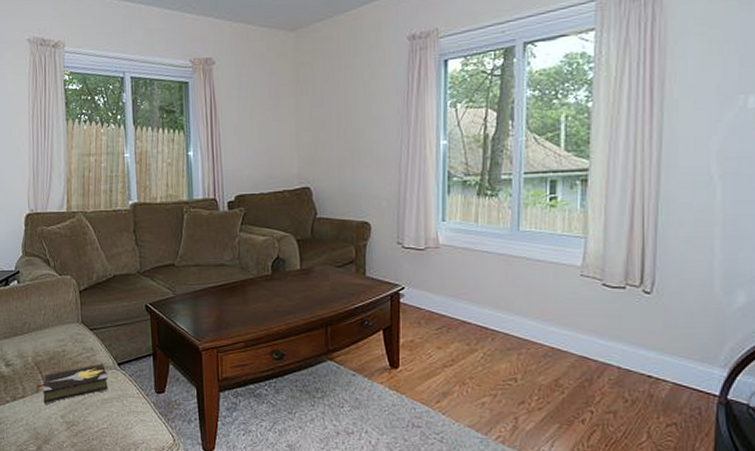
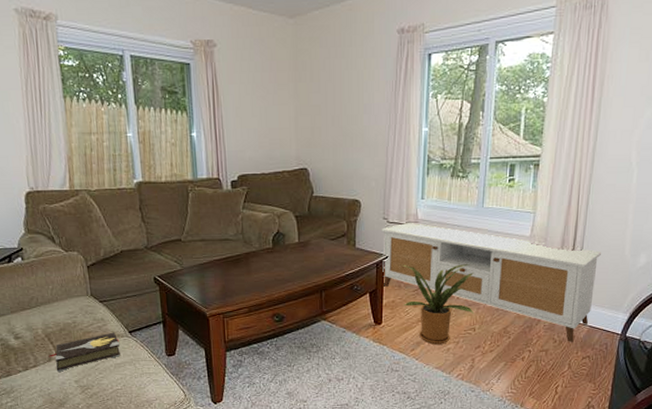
storage bench: none [395,248,680,403] -> present [381,223,601,342]
house plant: none [419,297,513,397] -> present [400,264,473,345]

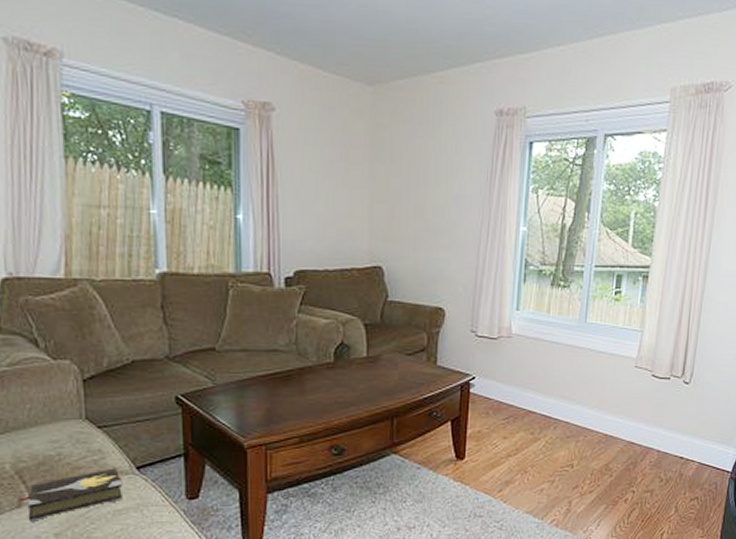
storage bench: present [381,223,601,342] -> none [468,338,712,481]
house plant: present [400,264,473,345] -> none [489,387,573,484]

